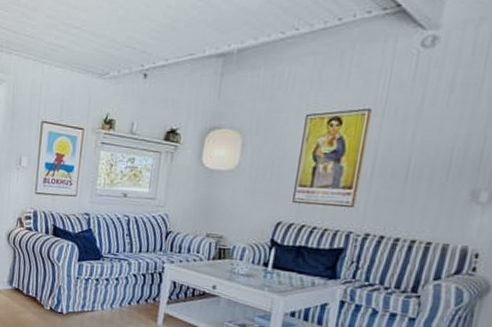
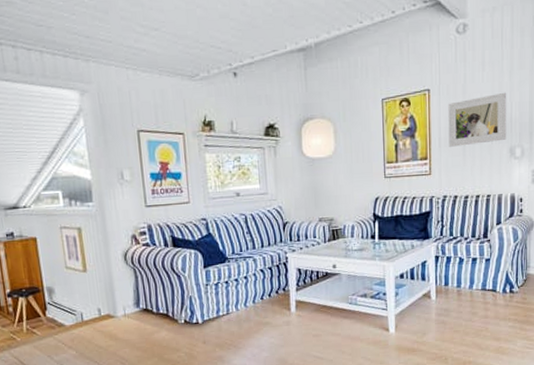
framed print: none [384,121,481,180] -> present [448,92,507,147]

